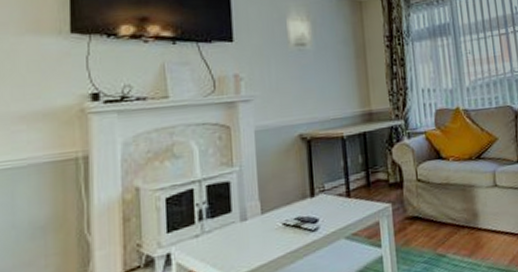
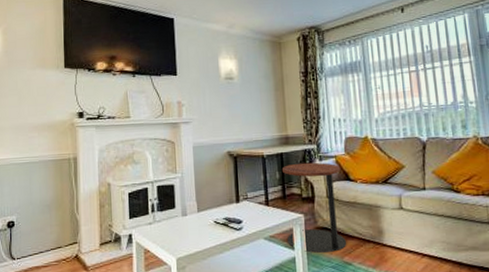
side table: none [365,140,440,249] -> present [281,162,347,254]

